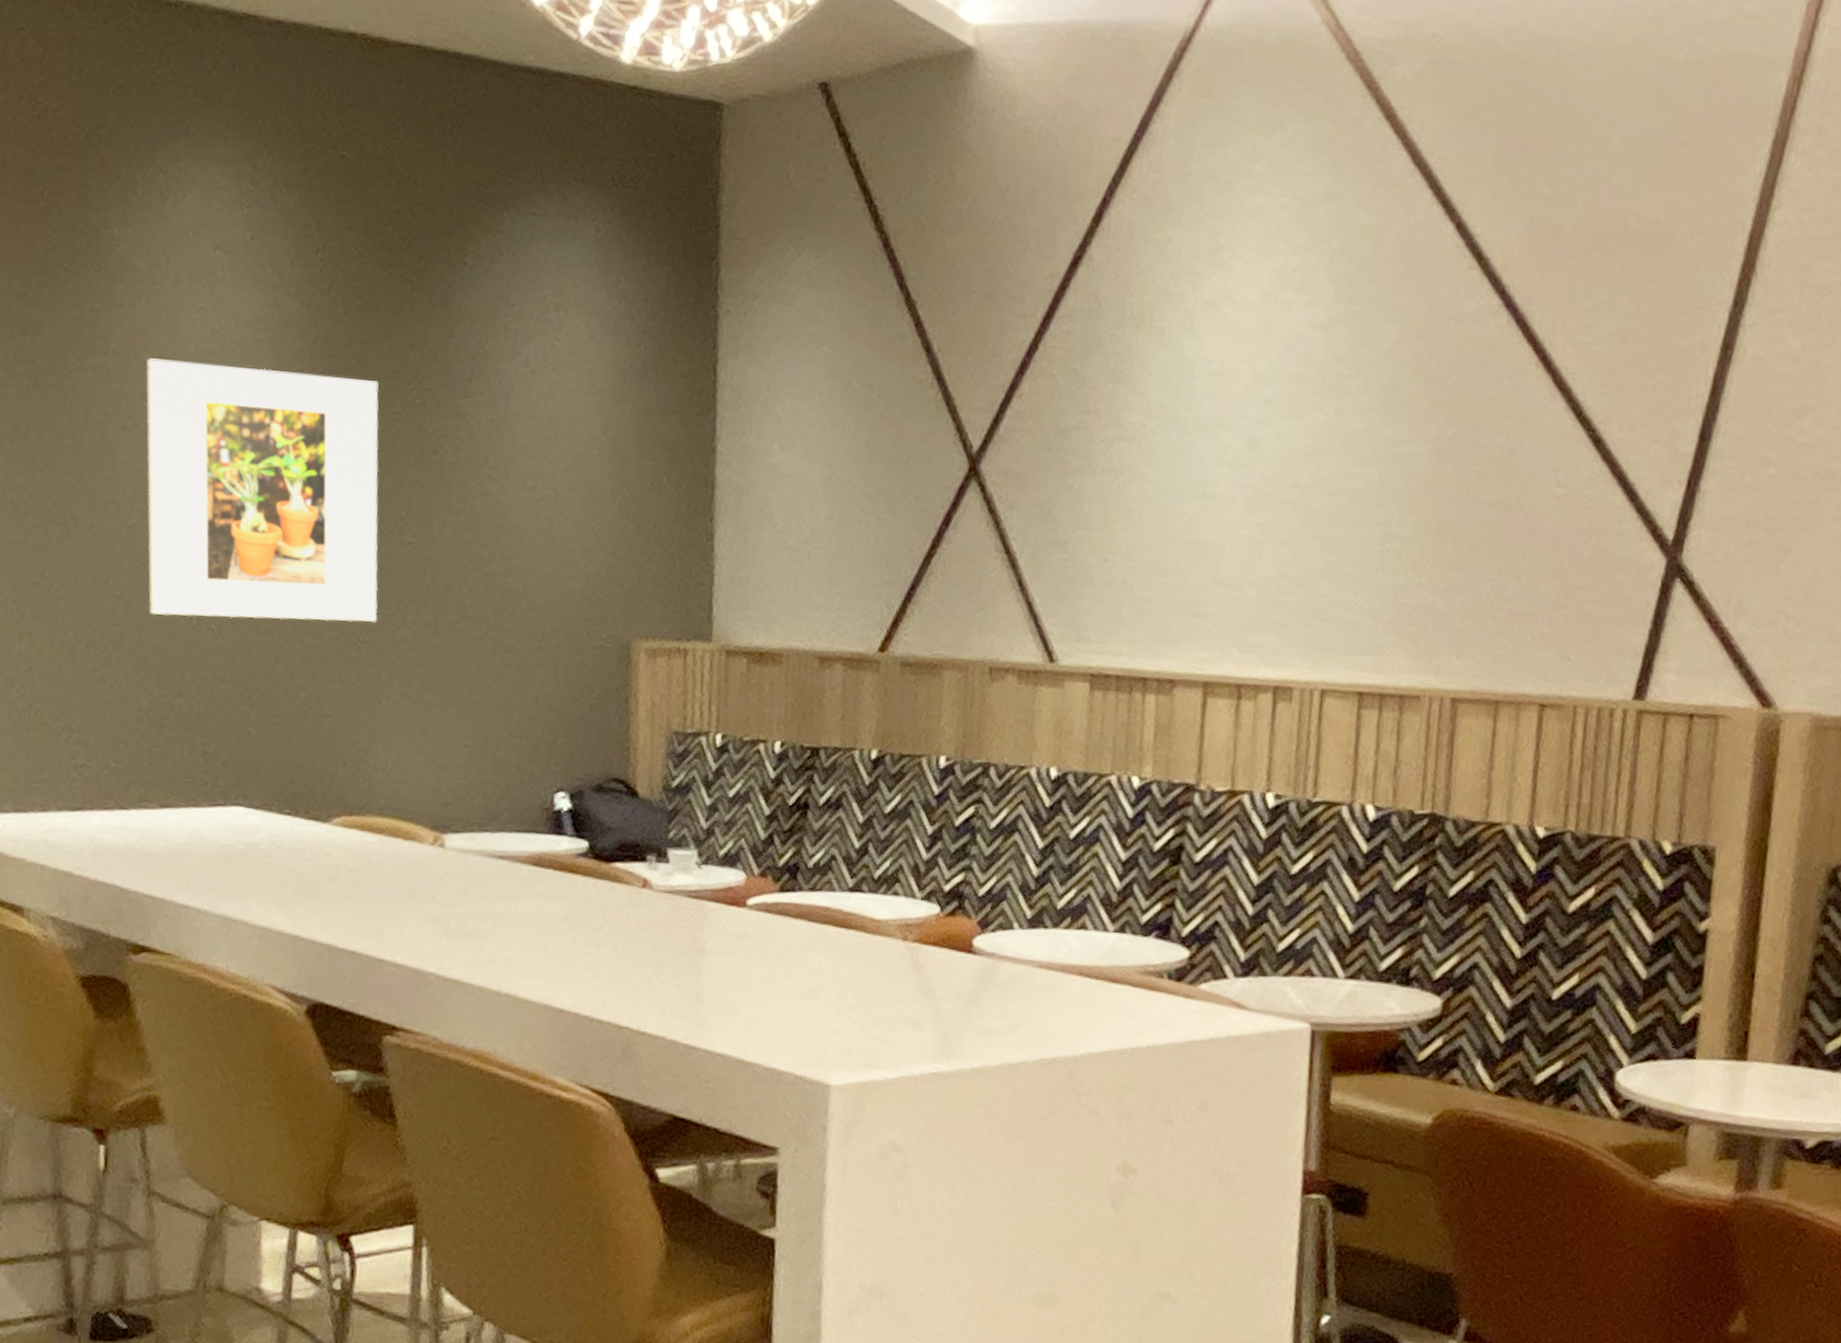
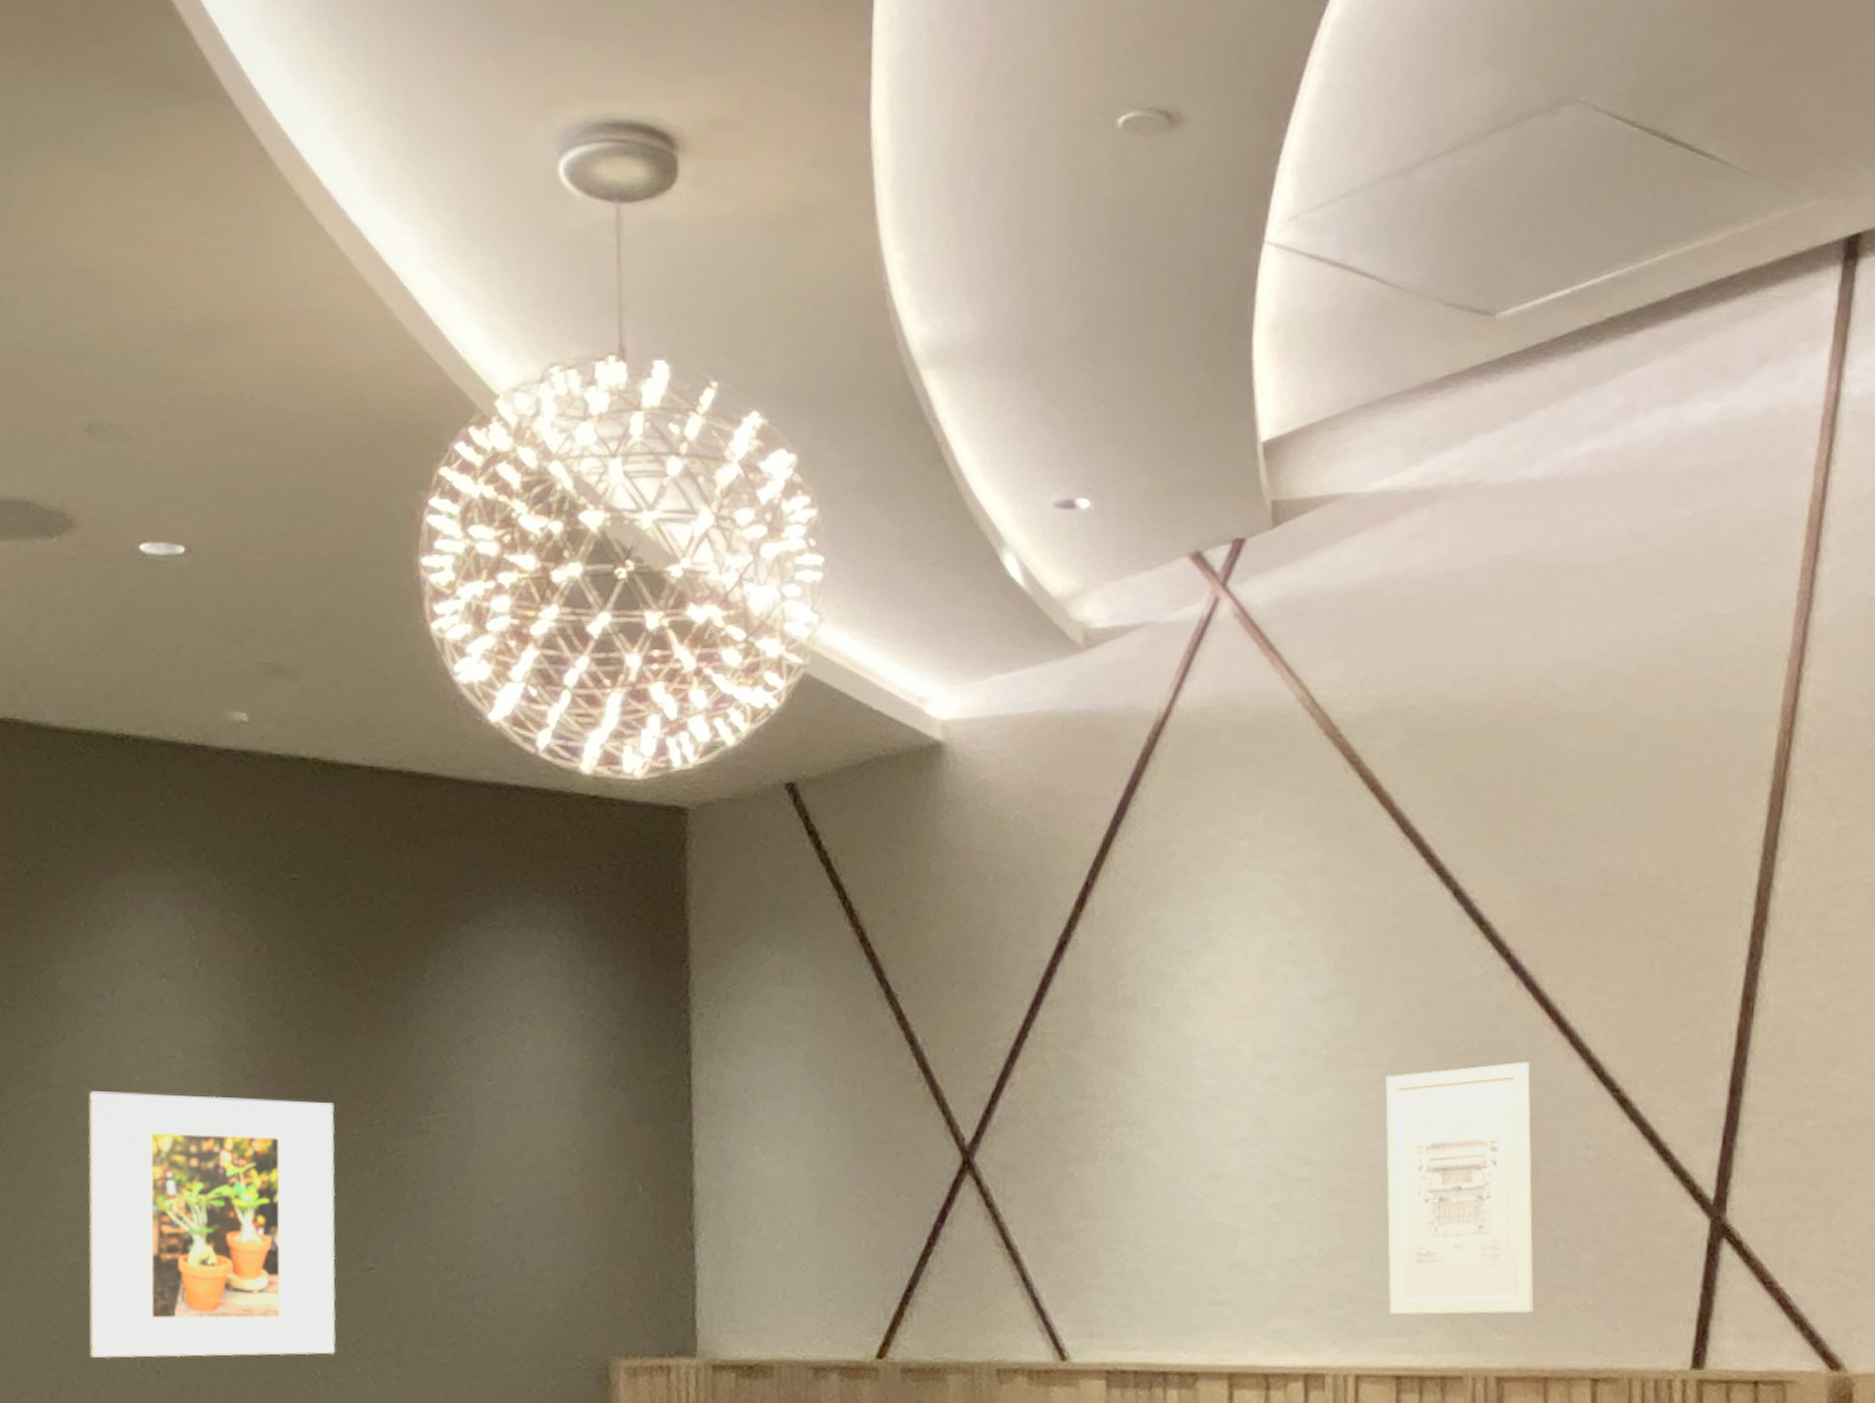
wall art: none [1358,397,1512,640] -> present [1385,1061,1534,1315]

